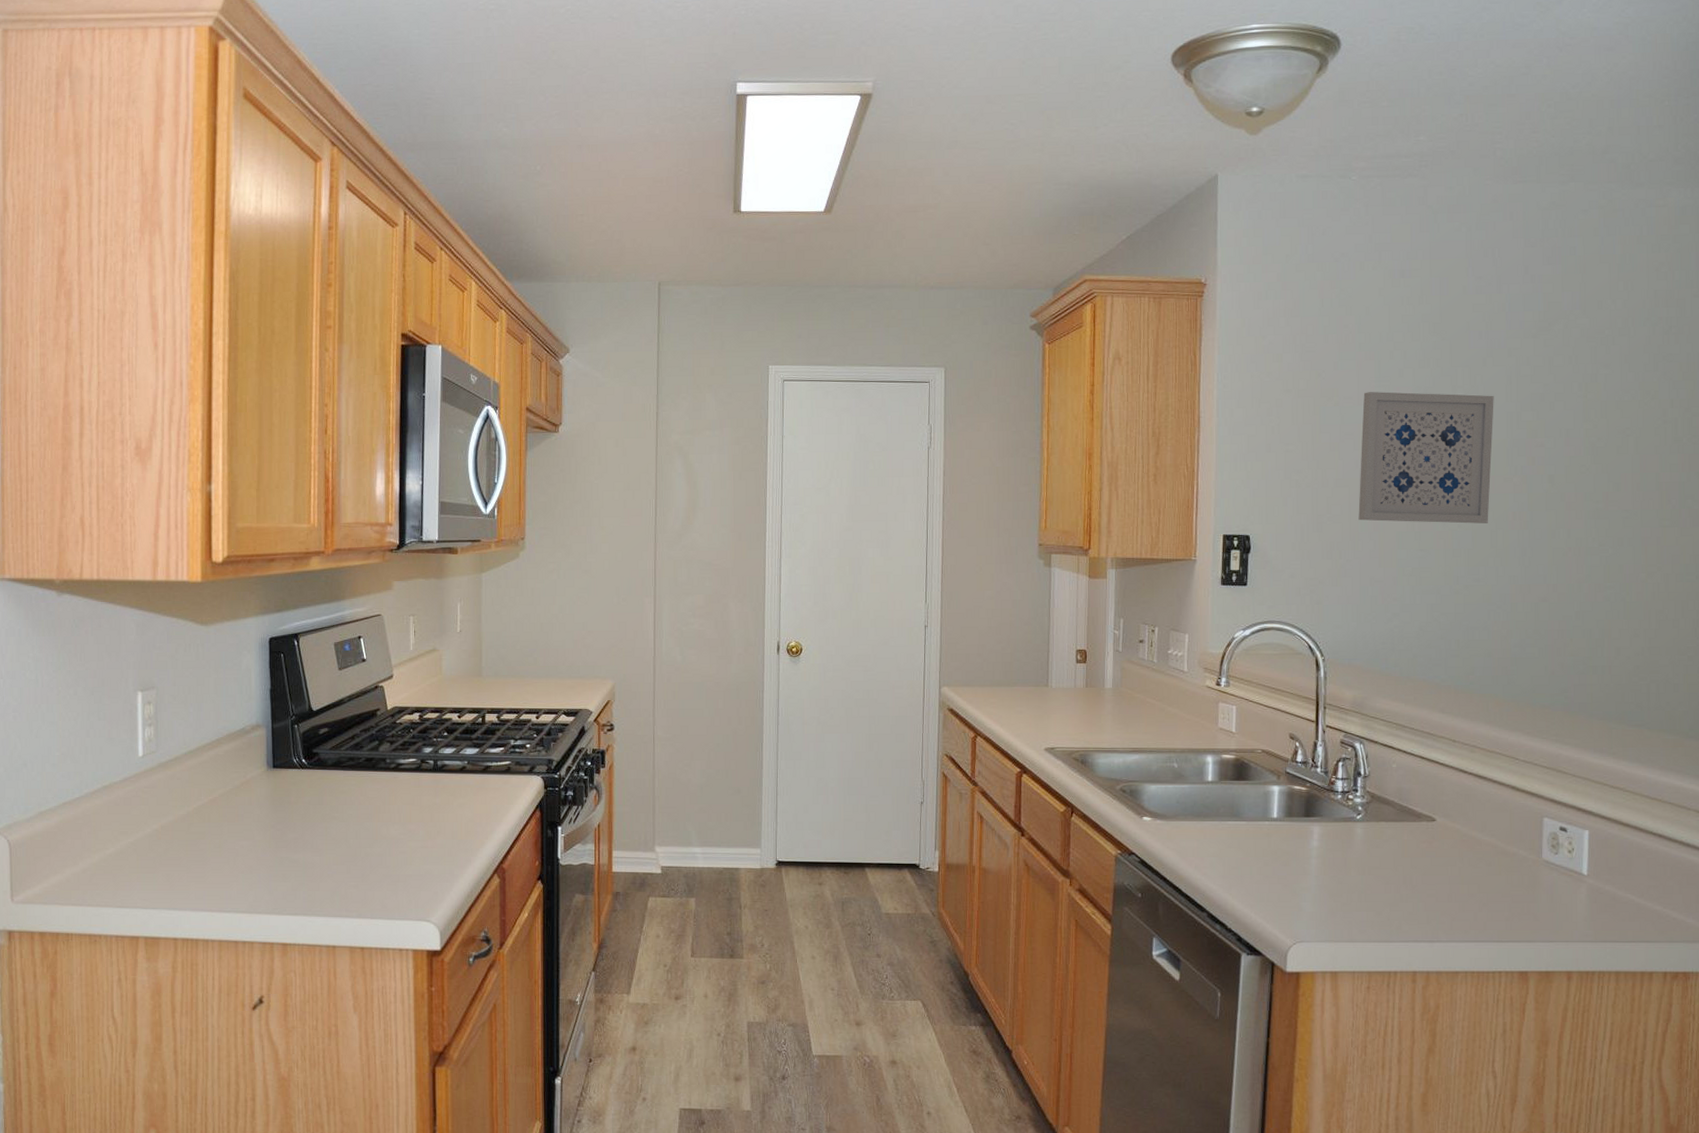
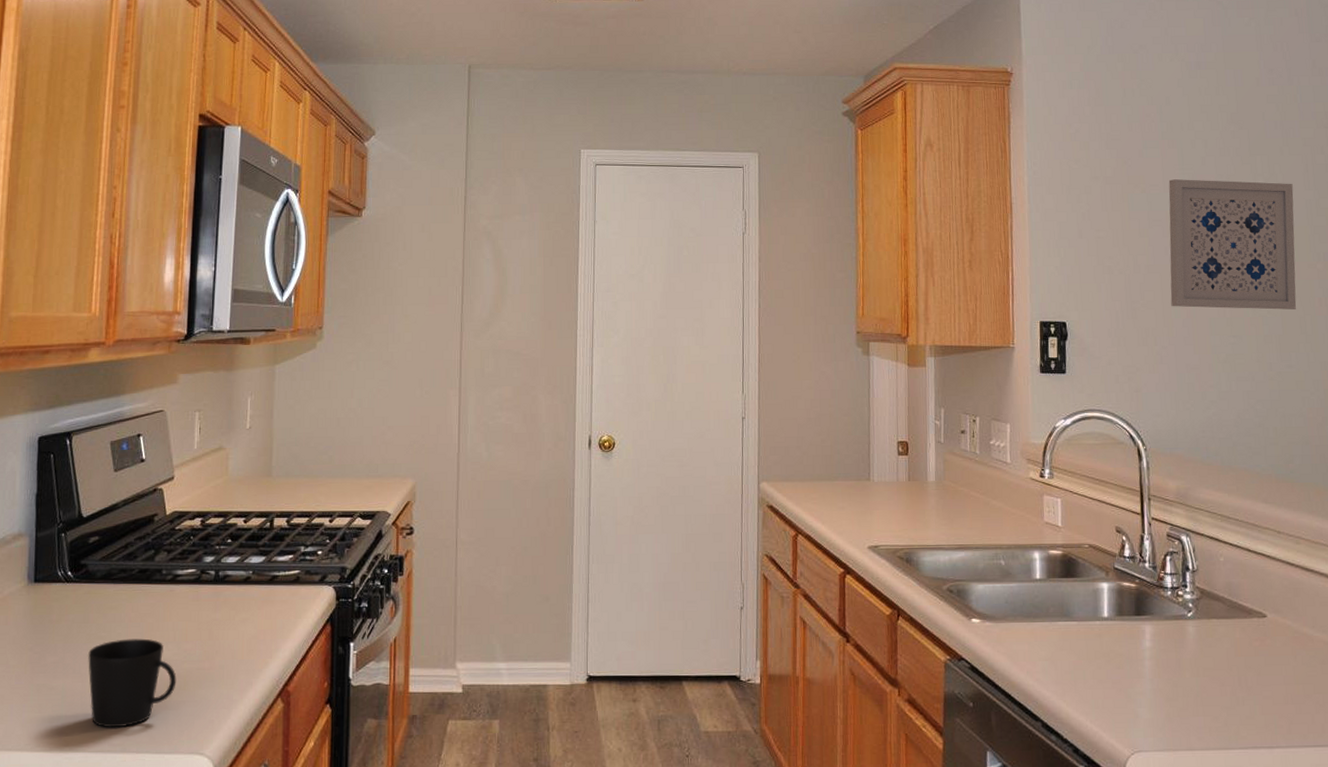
cup: none [324,819,403,897] -> present [88,638,177,728]

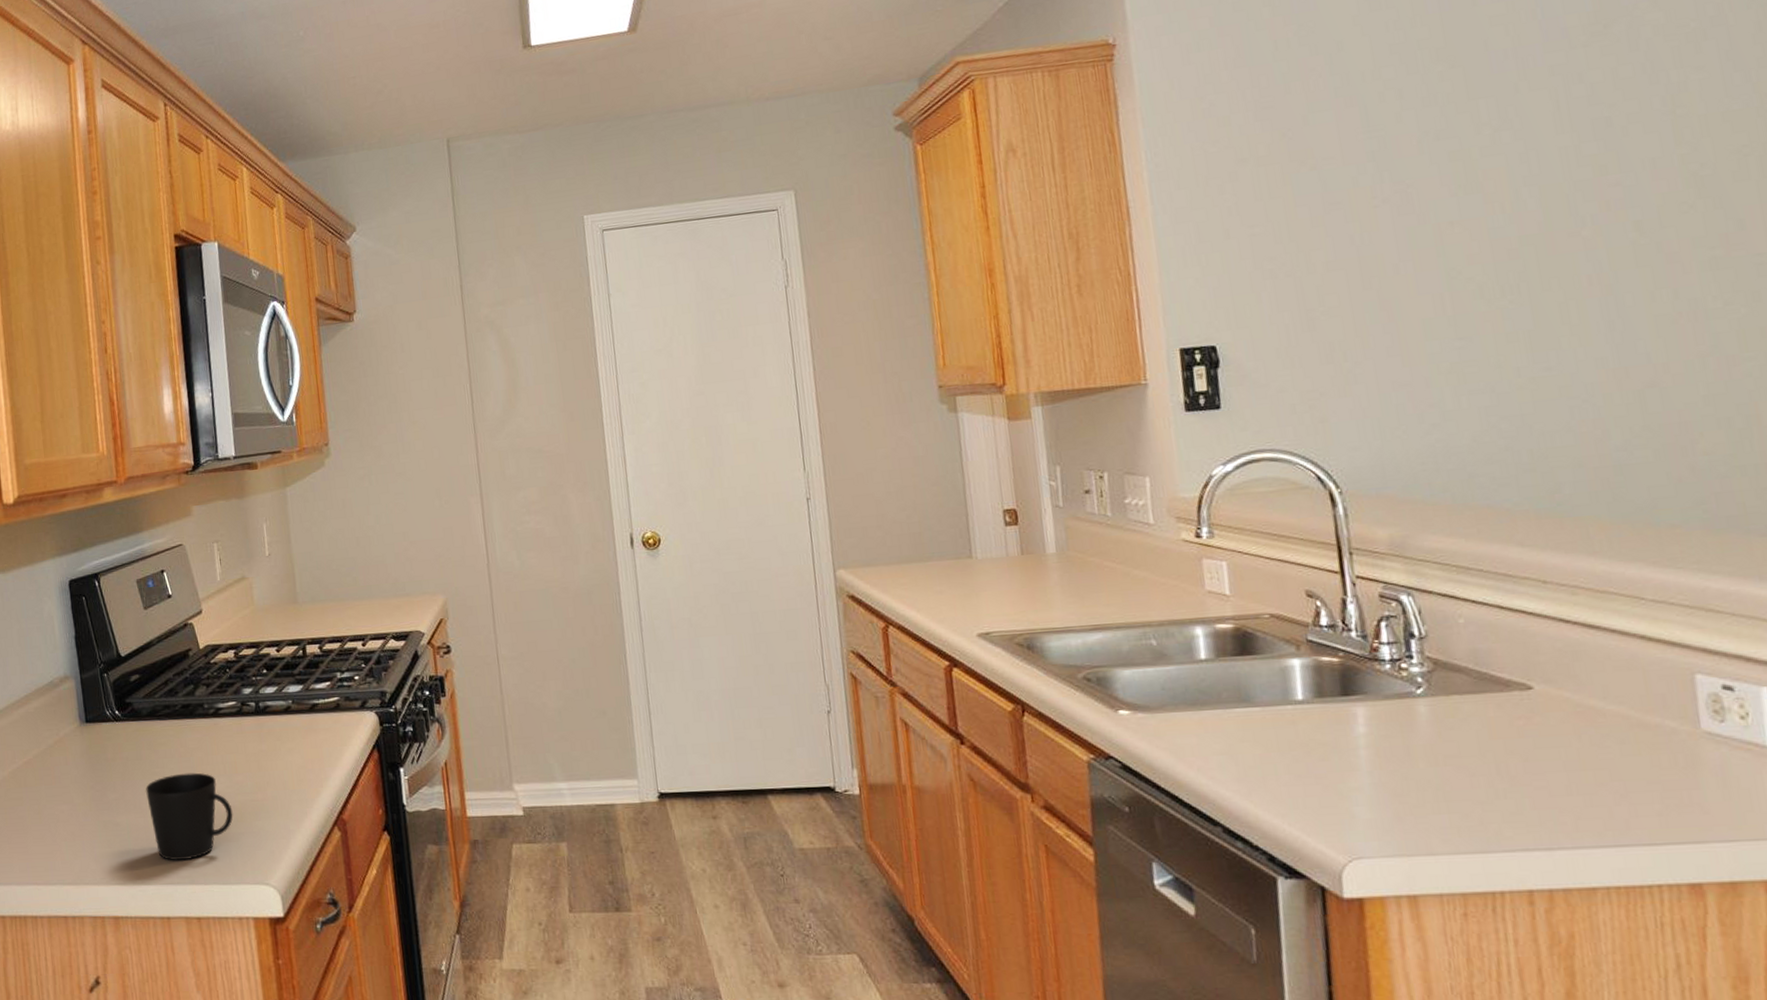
wall art: present [1168,179,1297,310] -> none [1348,128,1553,311]

